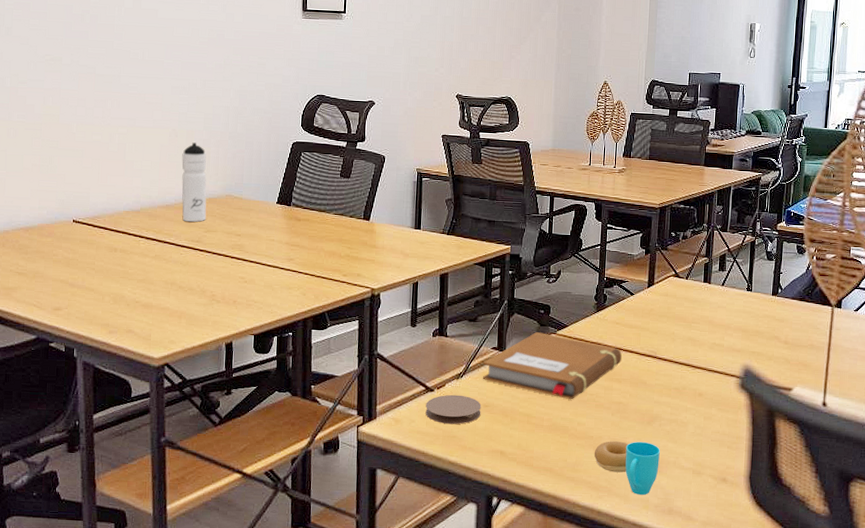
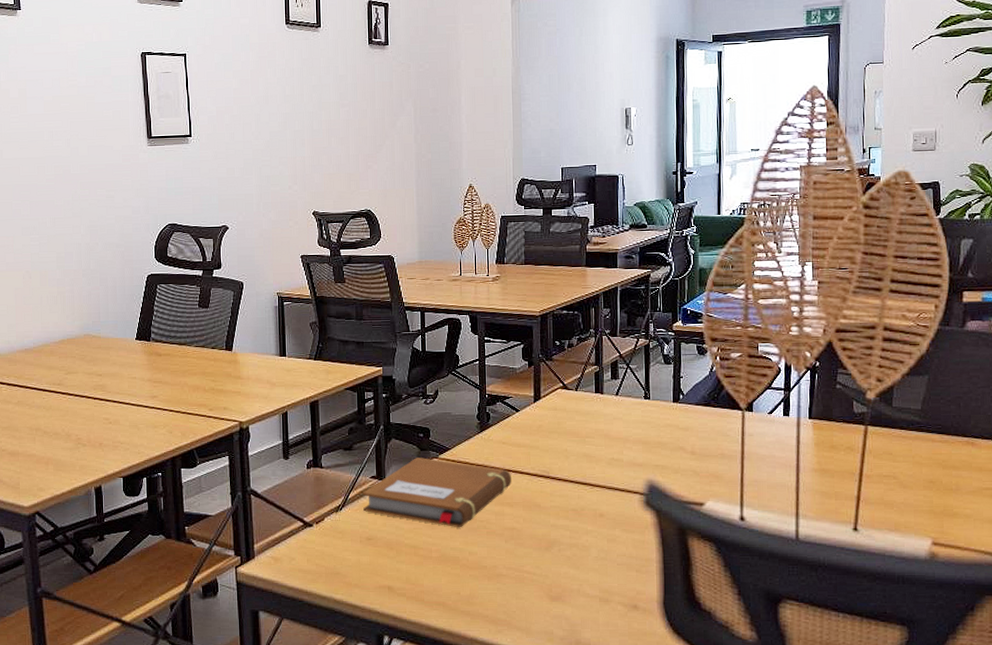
water bottle: present [182,142,207,222] -> none [37,283,66,364]
coaster: present [425,394,482,425] -> none [305,529,364,561]
cup: present [594,441,660,496] -> none [489,569,562,628]

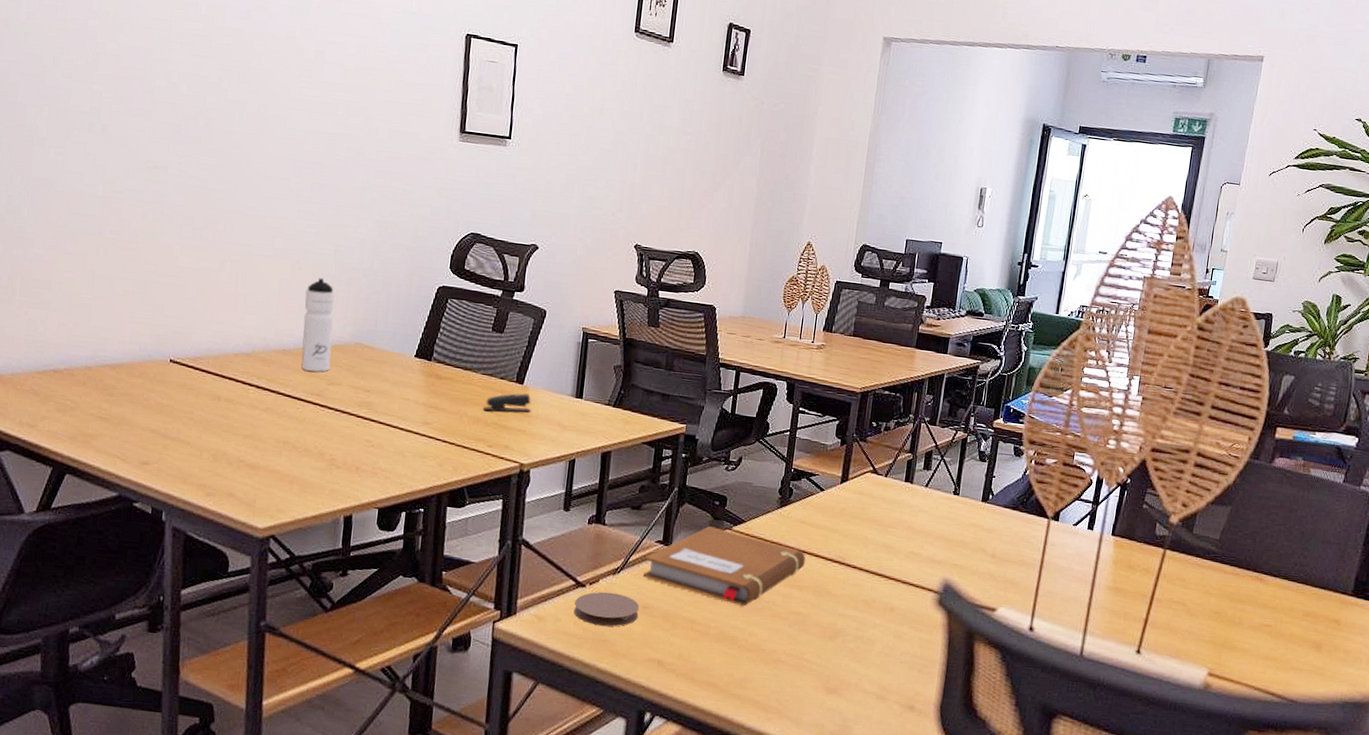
water bottle: none [37,283,66,364] -> present [301,278,335,372]
stapler: none [200,359,242,378] -> present [483,393,531,413]
coaster: none [305,529,364,561] -> present [573,592,640,627]

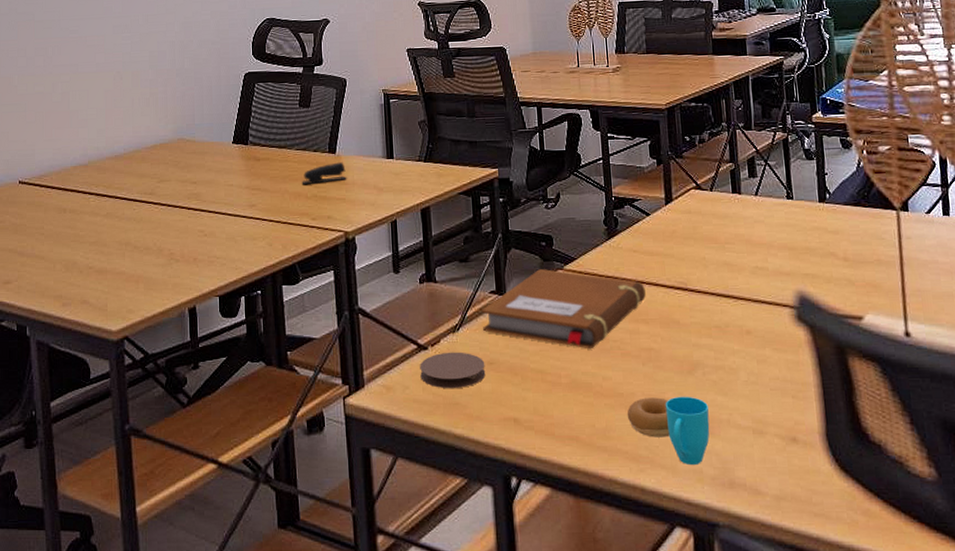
water bottle: present [301,278,335,372] -> none [128,84,159,172]
cup: none [765,656,841,720] -> present [626,396,710,466]

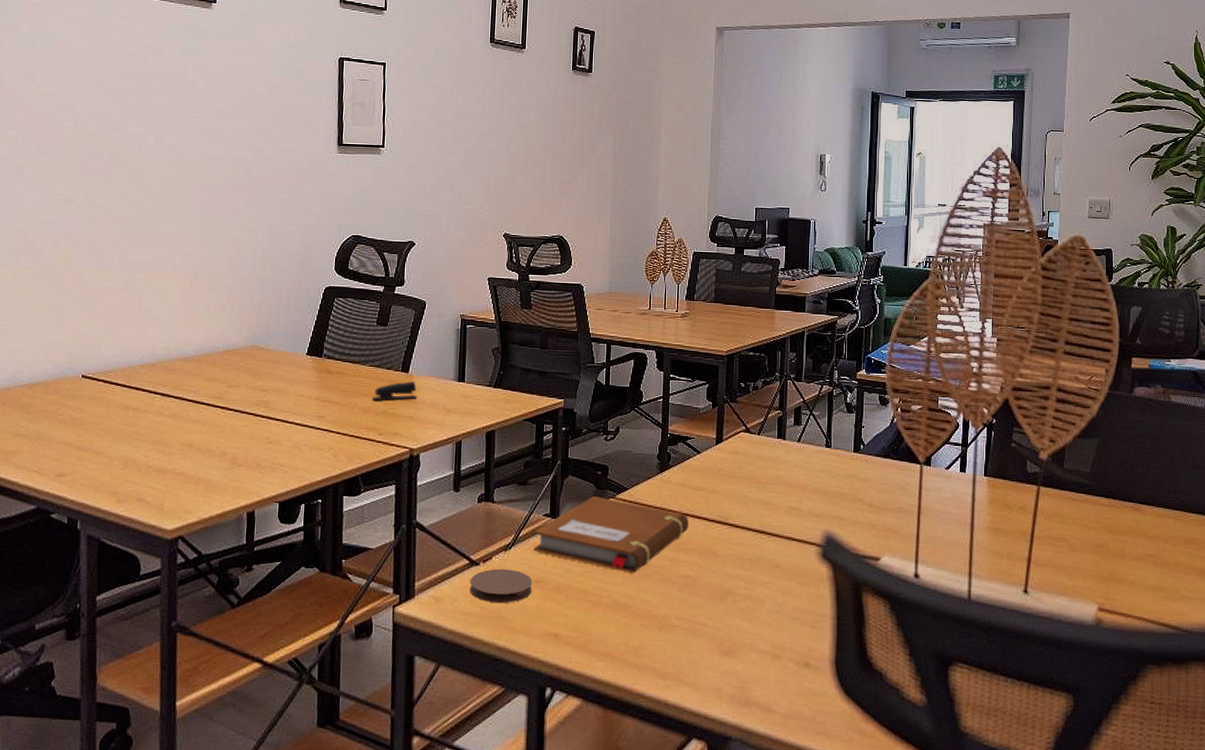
cup: present [626,396,710,466] -> none [659,620,734,684]

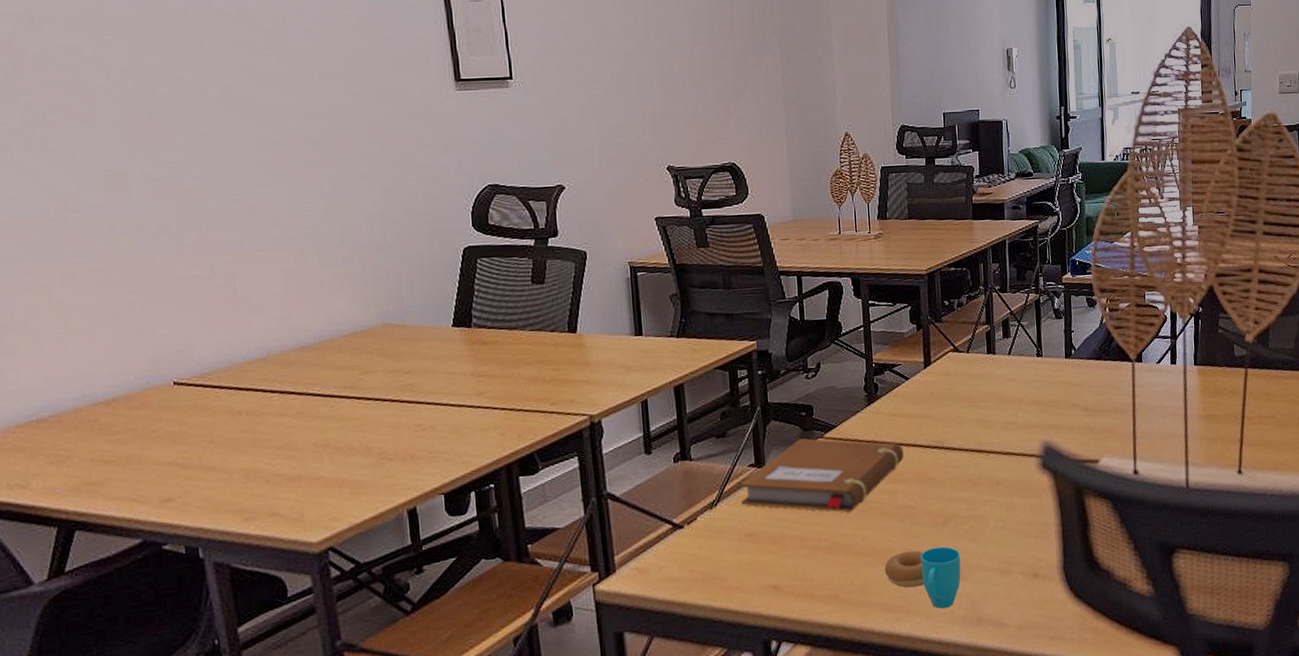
stapler: present [372,381,417,400] -> none [537,342,591,368]
coaster: present [469,568,533,604] -> none [675,527,745,565]
cup: none [659,620,734,684] -> present [884,546,961,609]

